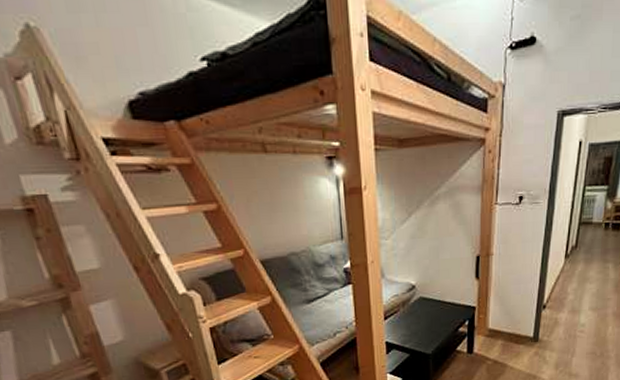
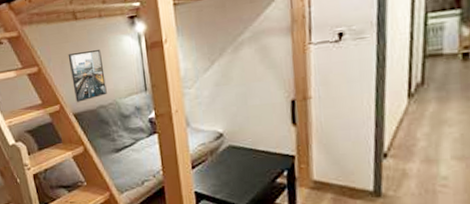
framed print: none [255,190,300,248] -> present [68,50,107,102]

